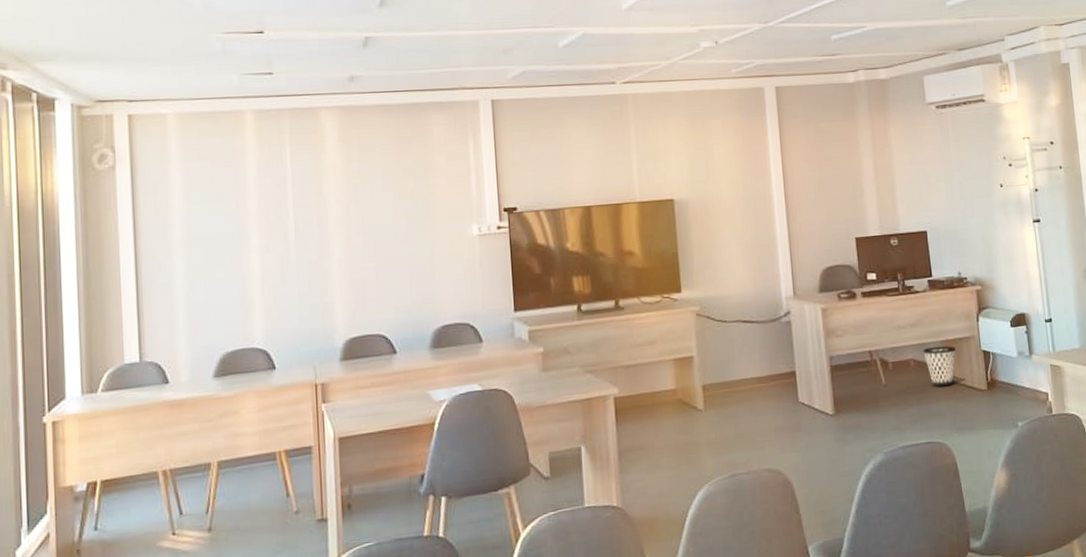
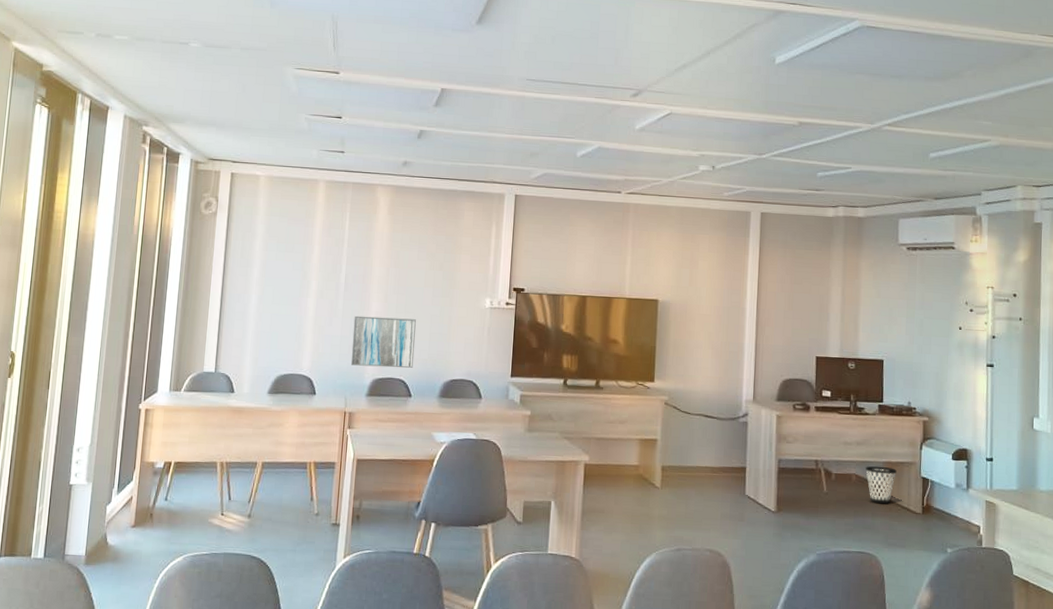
wall art: none [312,261,395,327] -> present [350,315,416,368]

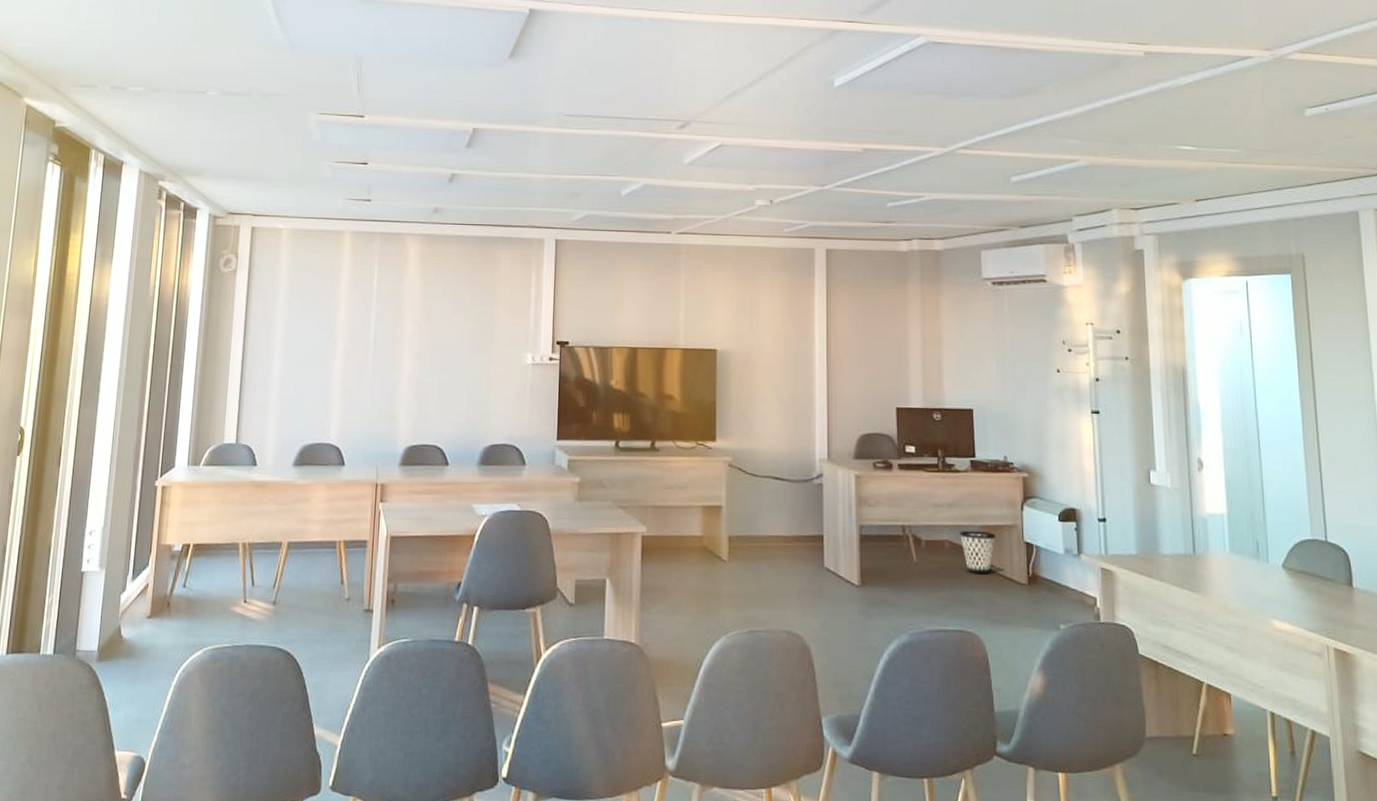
wall art: present [350,315,416,368] -> none [382,377,452,434]

